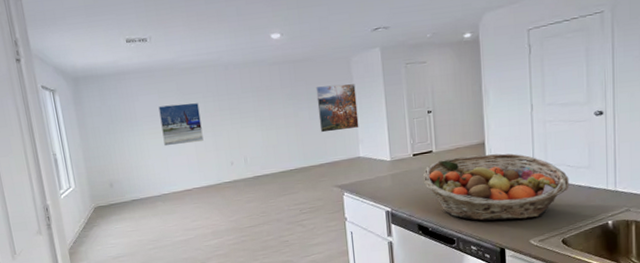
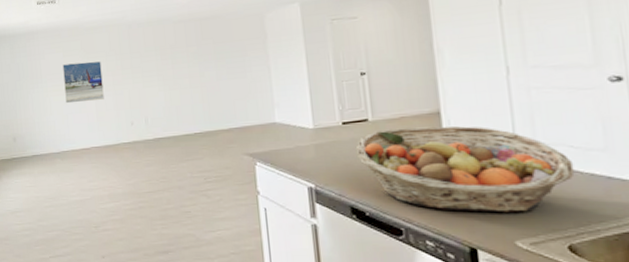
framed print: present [315,84,359,133] -> none [224,42,275,95]

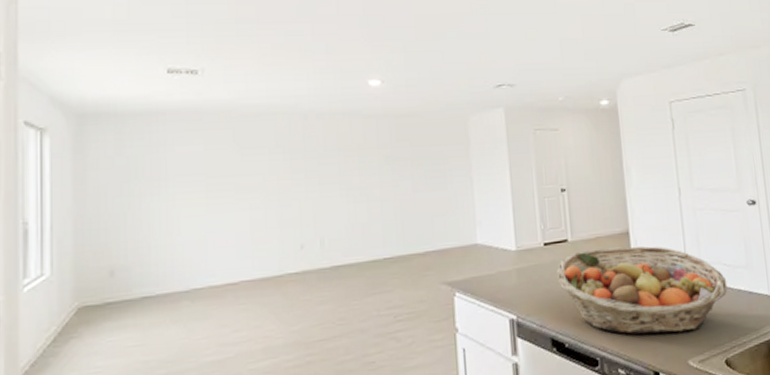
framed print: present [63,61,104,104] -> none [203,159,264,219]

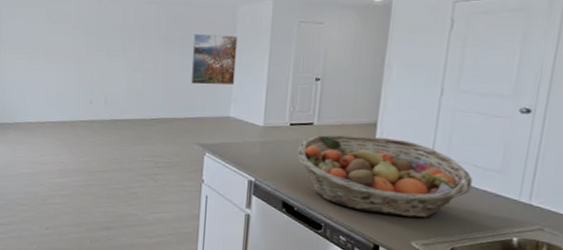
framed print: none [423,149,477,210] -> present [190,34,238,86]

